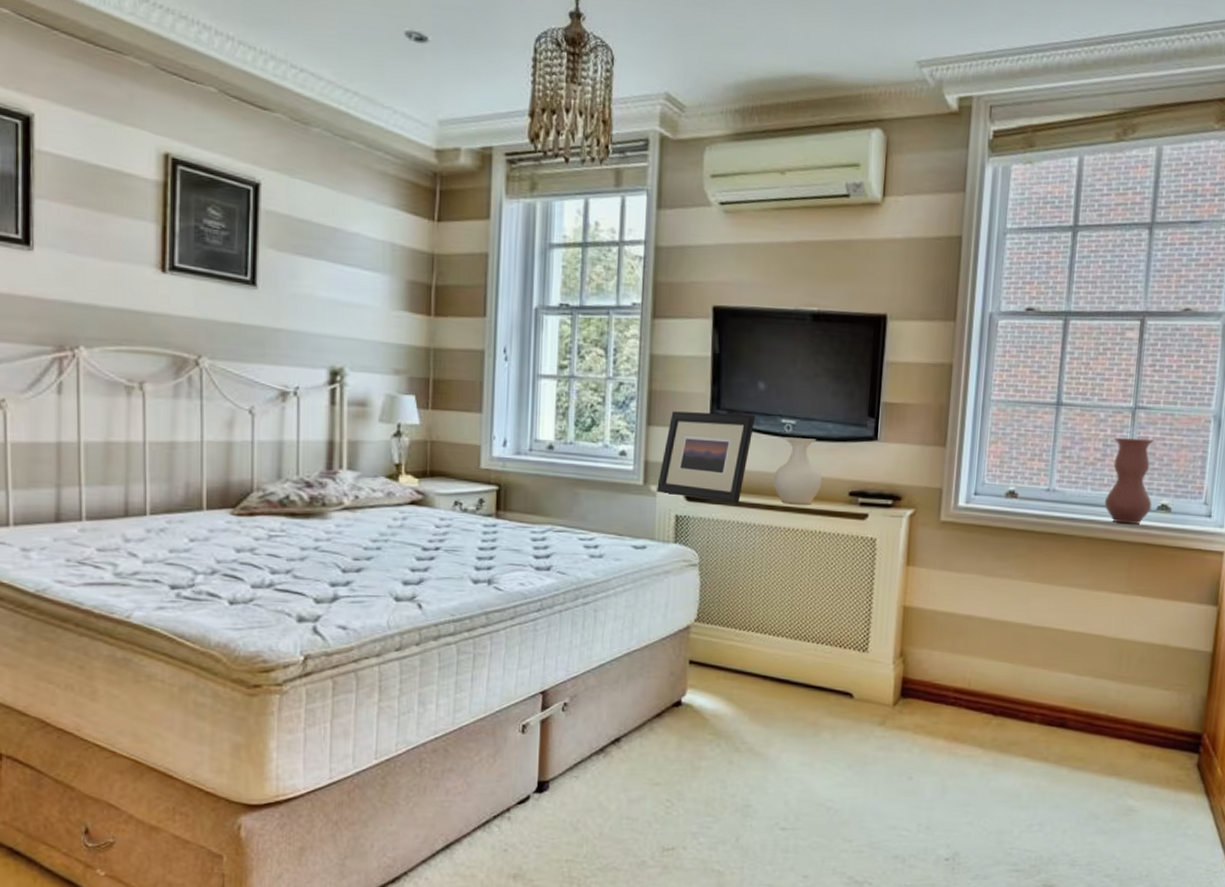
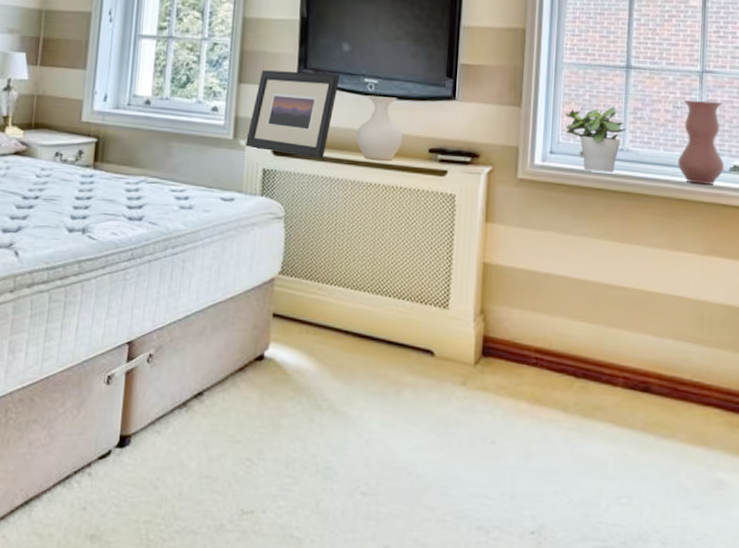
potted plant: none [991,445,1054,513] -> present [565,106,626,172]

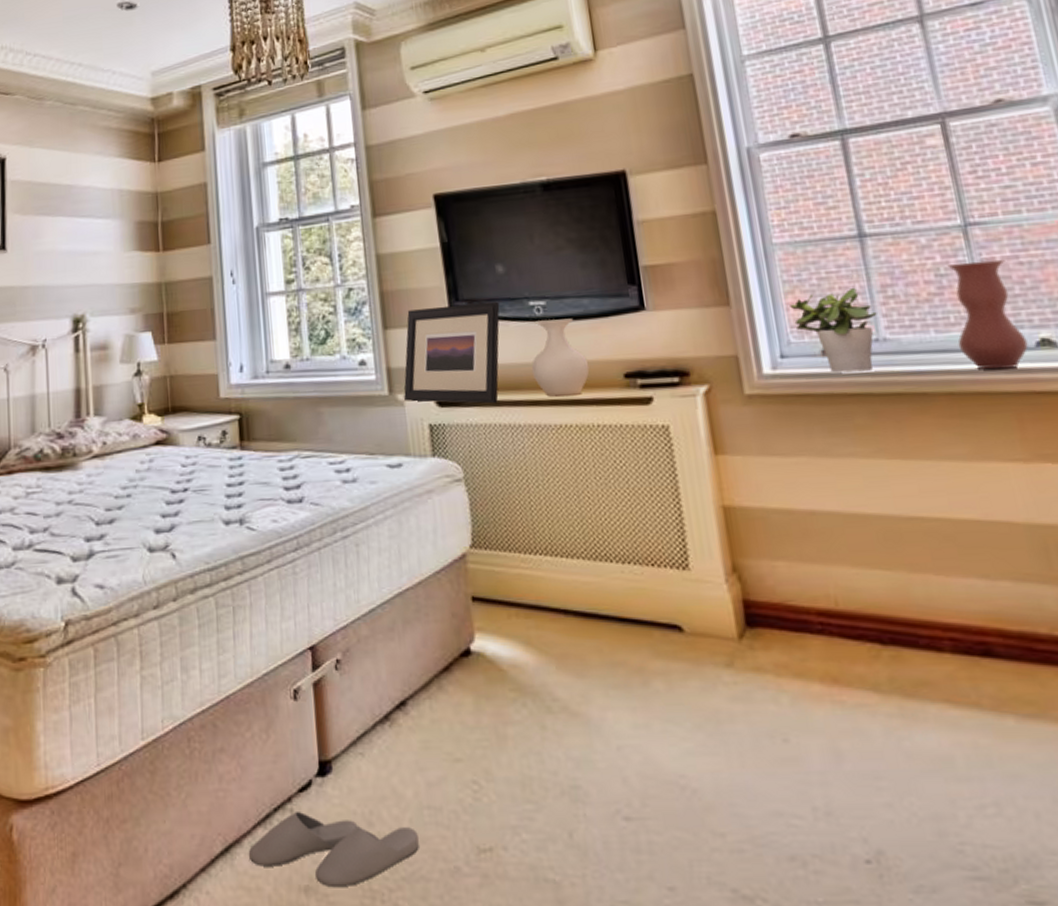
slippers: none [45,474,194,537] -> present [248,811,419,888]

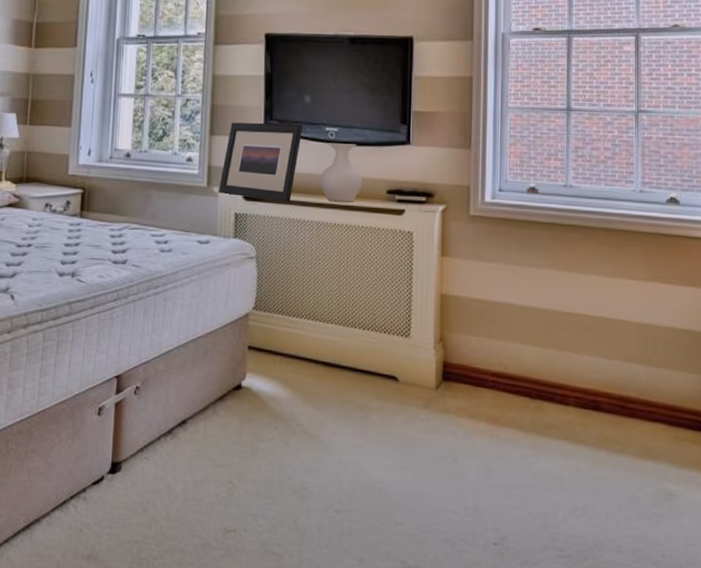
slippers: present [248,811,419,888] -> none [45,498,181,556]
potted plant: present [790,287,877,373] -> none [512,146,569,207]
vase: present [947,259,1028,370] -> none [617,138,662,216]

